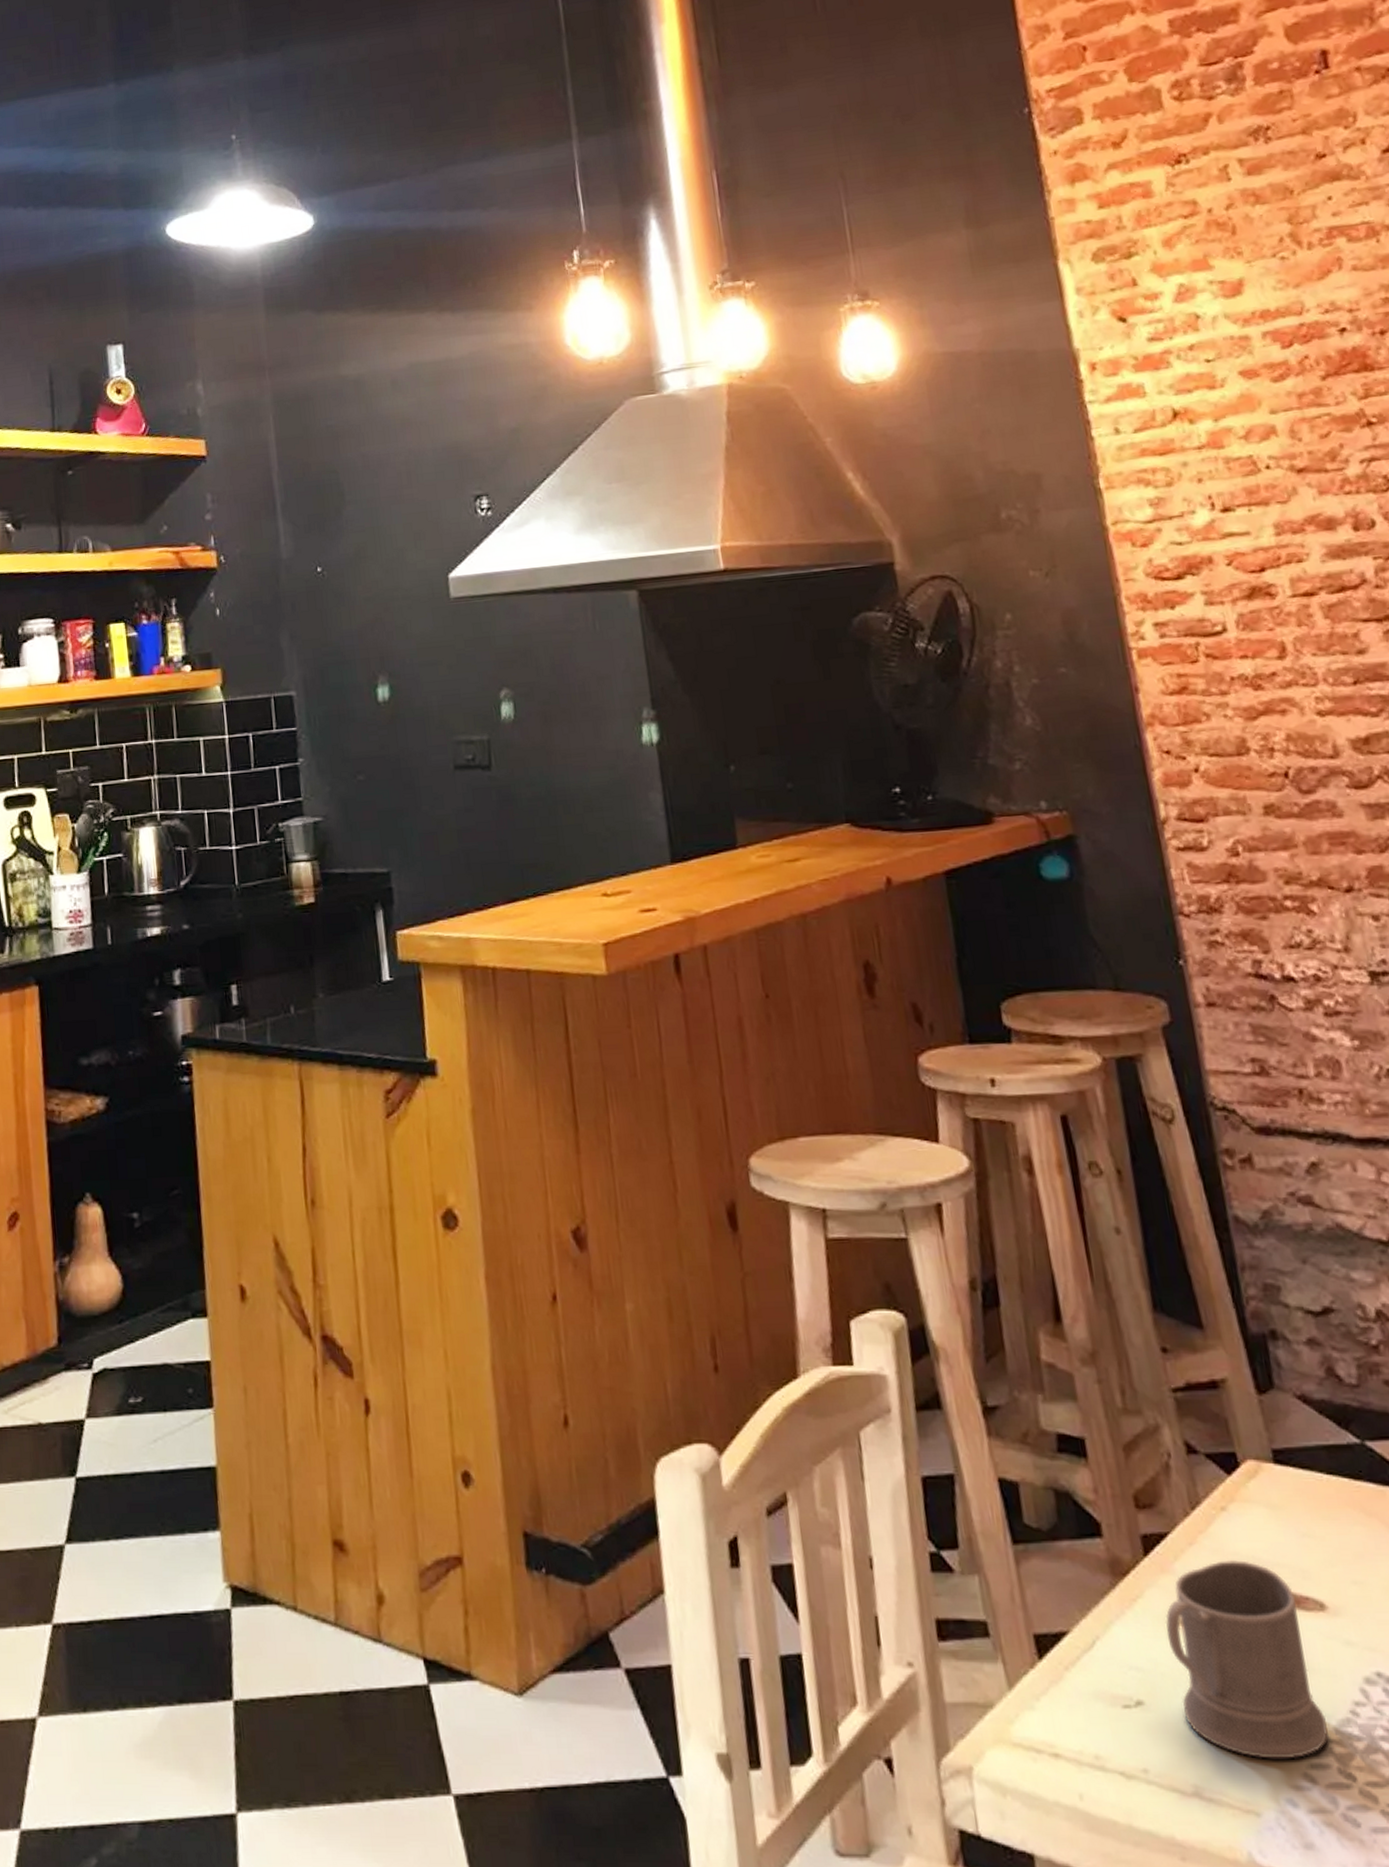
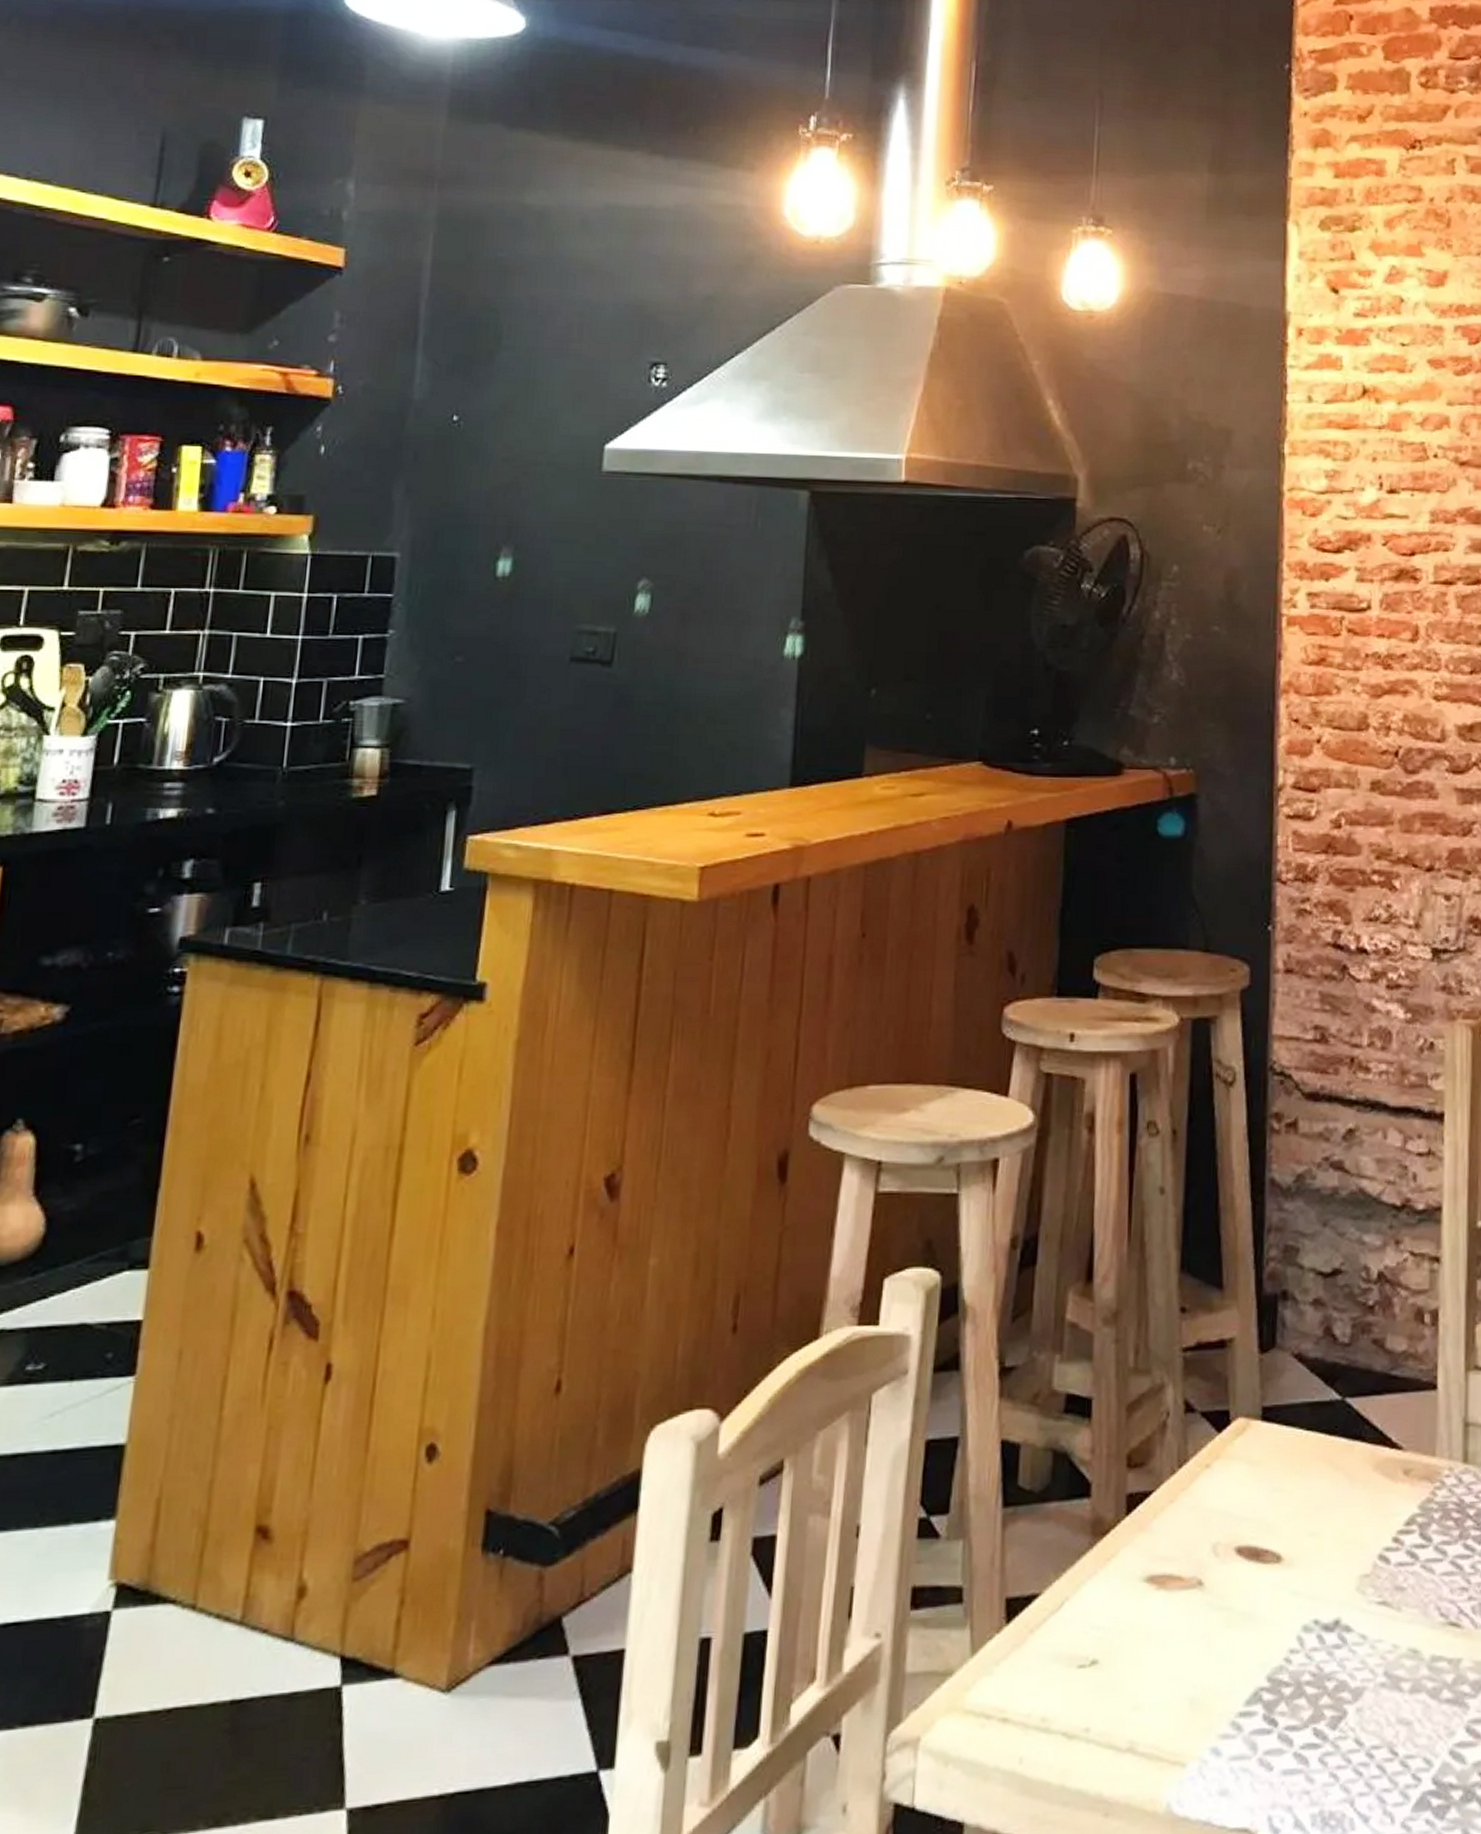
mug: present [1165,1560,1329,1759] -> none [1132,1516,1261,1710]

